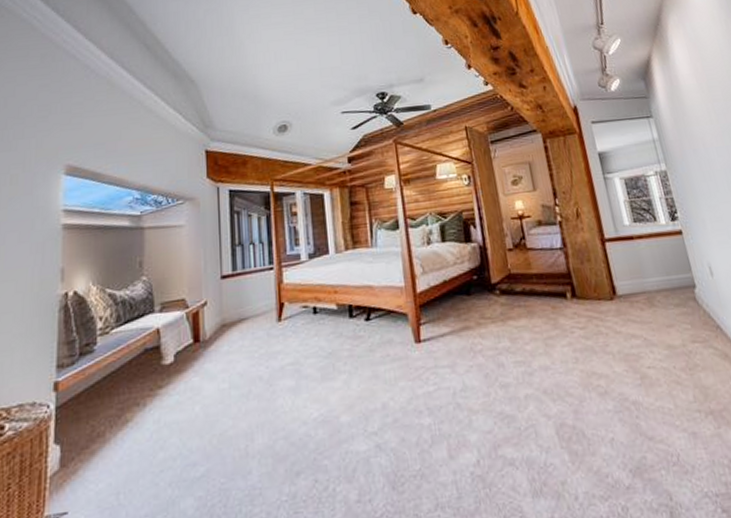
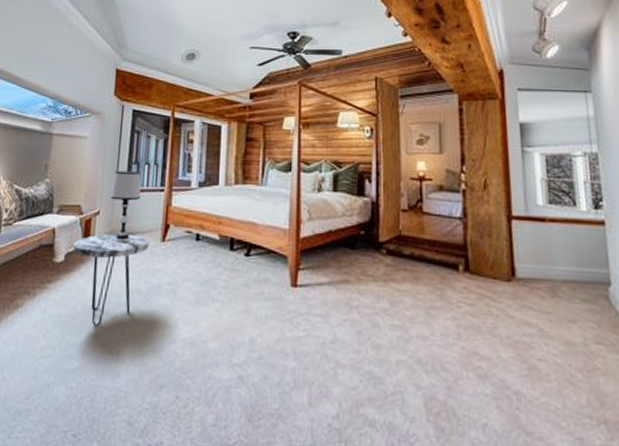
side table: none [183,319,265,425] -> present [73,233,149,326]
table lamp: none [217,253,250,332] -> present [111,171,142,243]

